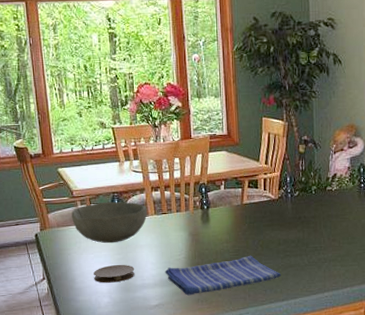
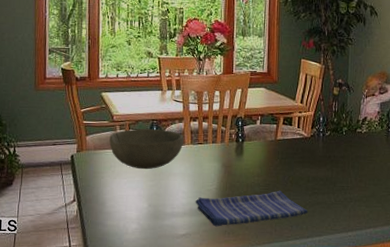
coaster: present [94,265,135,283] -> none [124,191,166,209]

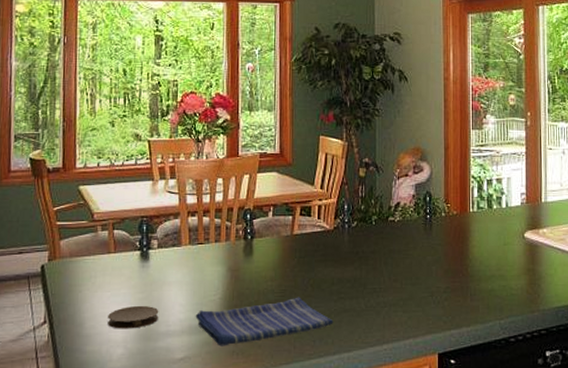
bowl: present [109,128,184,170] -> none [89,227,181,279]
coaster: none [124,191,166,209] -> present [108,306,159,329]

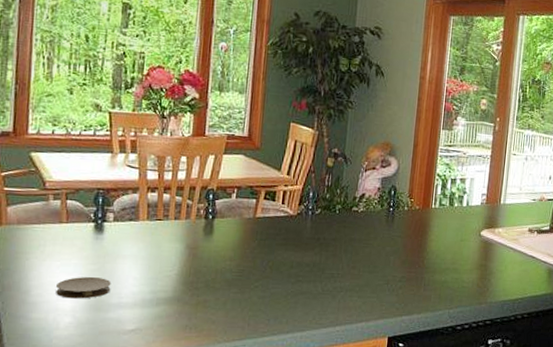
dish towel: present [195,297,334,347] -> none [149,277,290,320]

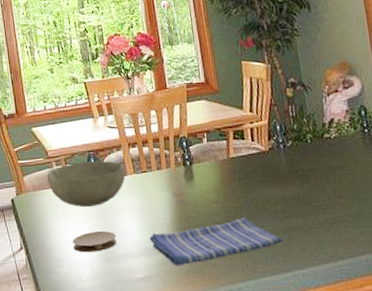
bowl: none [38,198,139,250] -> present [47,161,126,208]
dish towel: none [149,277,290,320] -> present [149,217,283,266]

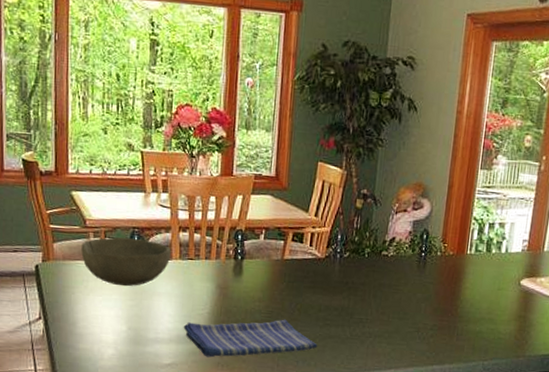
coaster: present [73,231,117,253] -> none [99,312,149,333]

